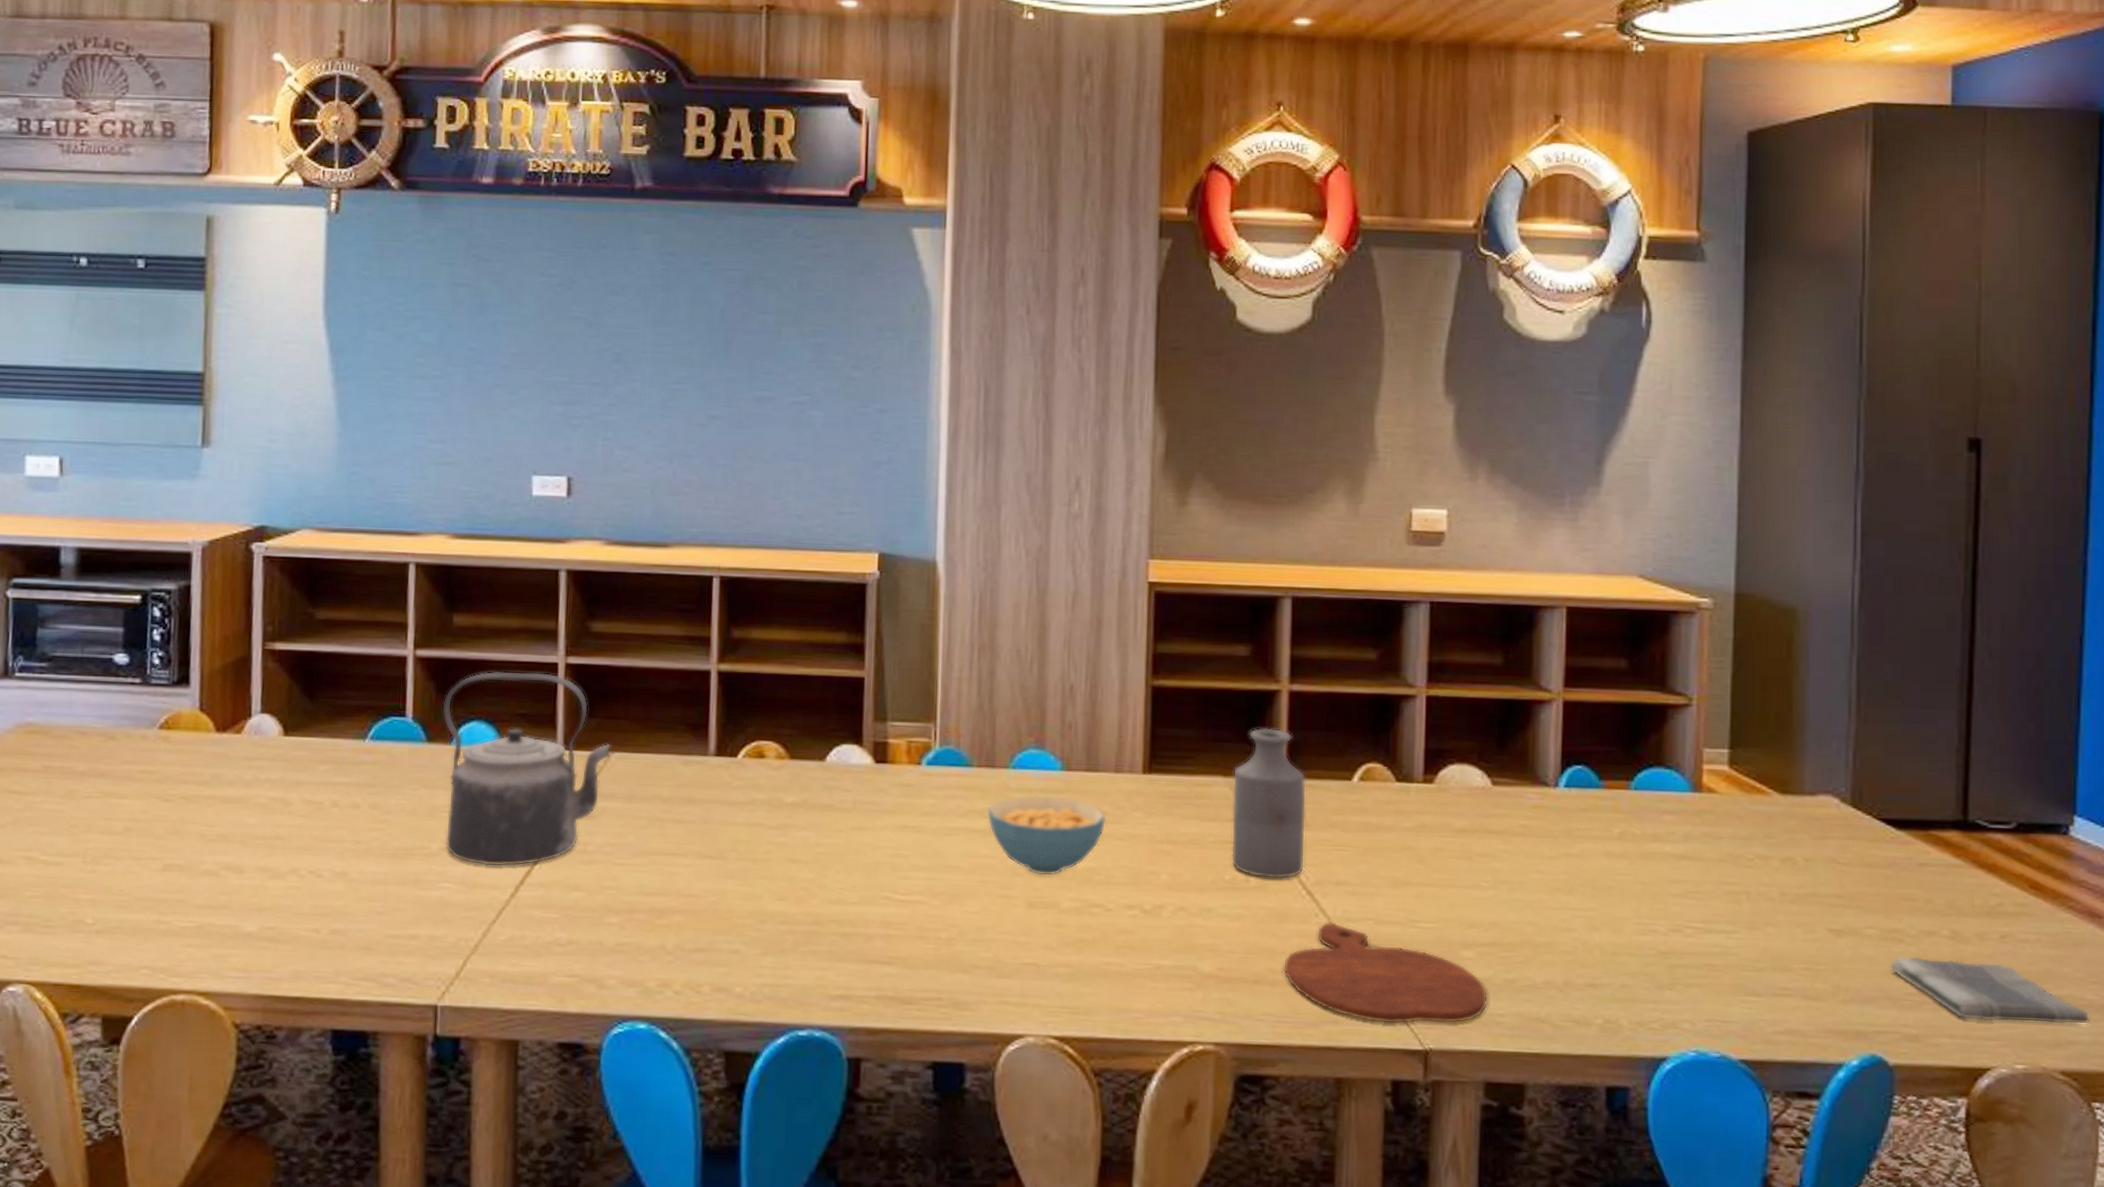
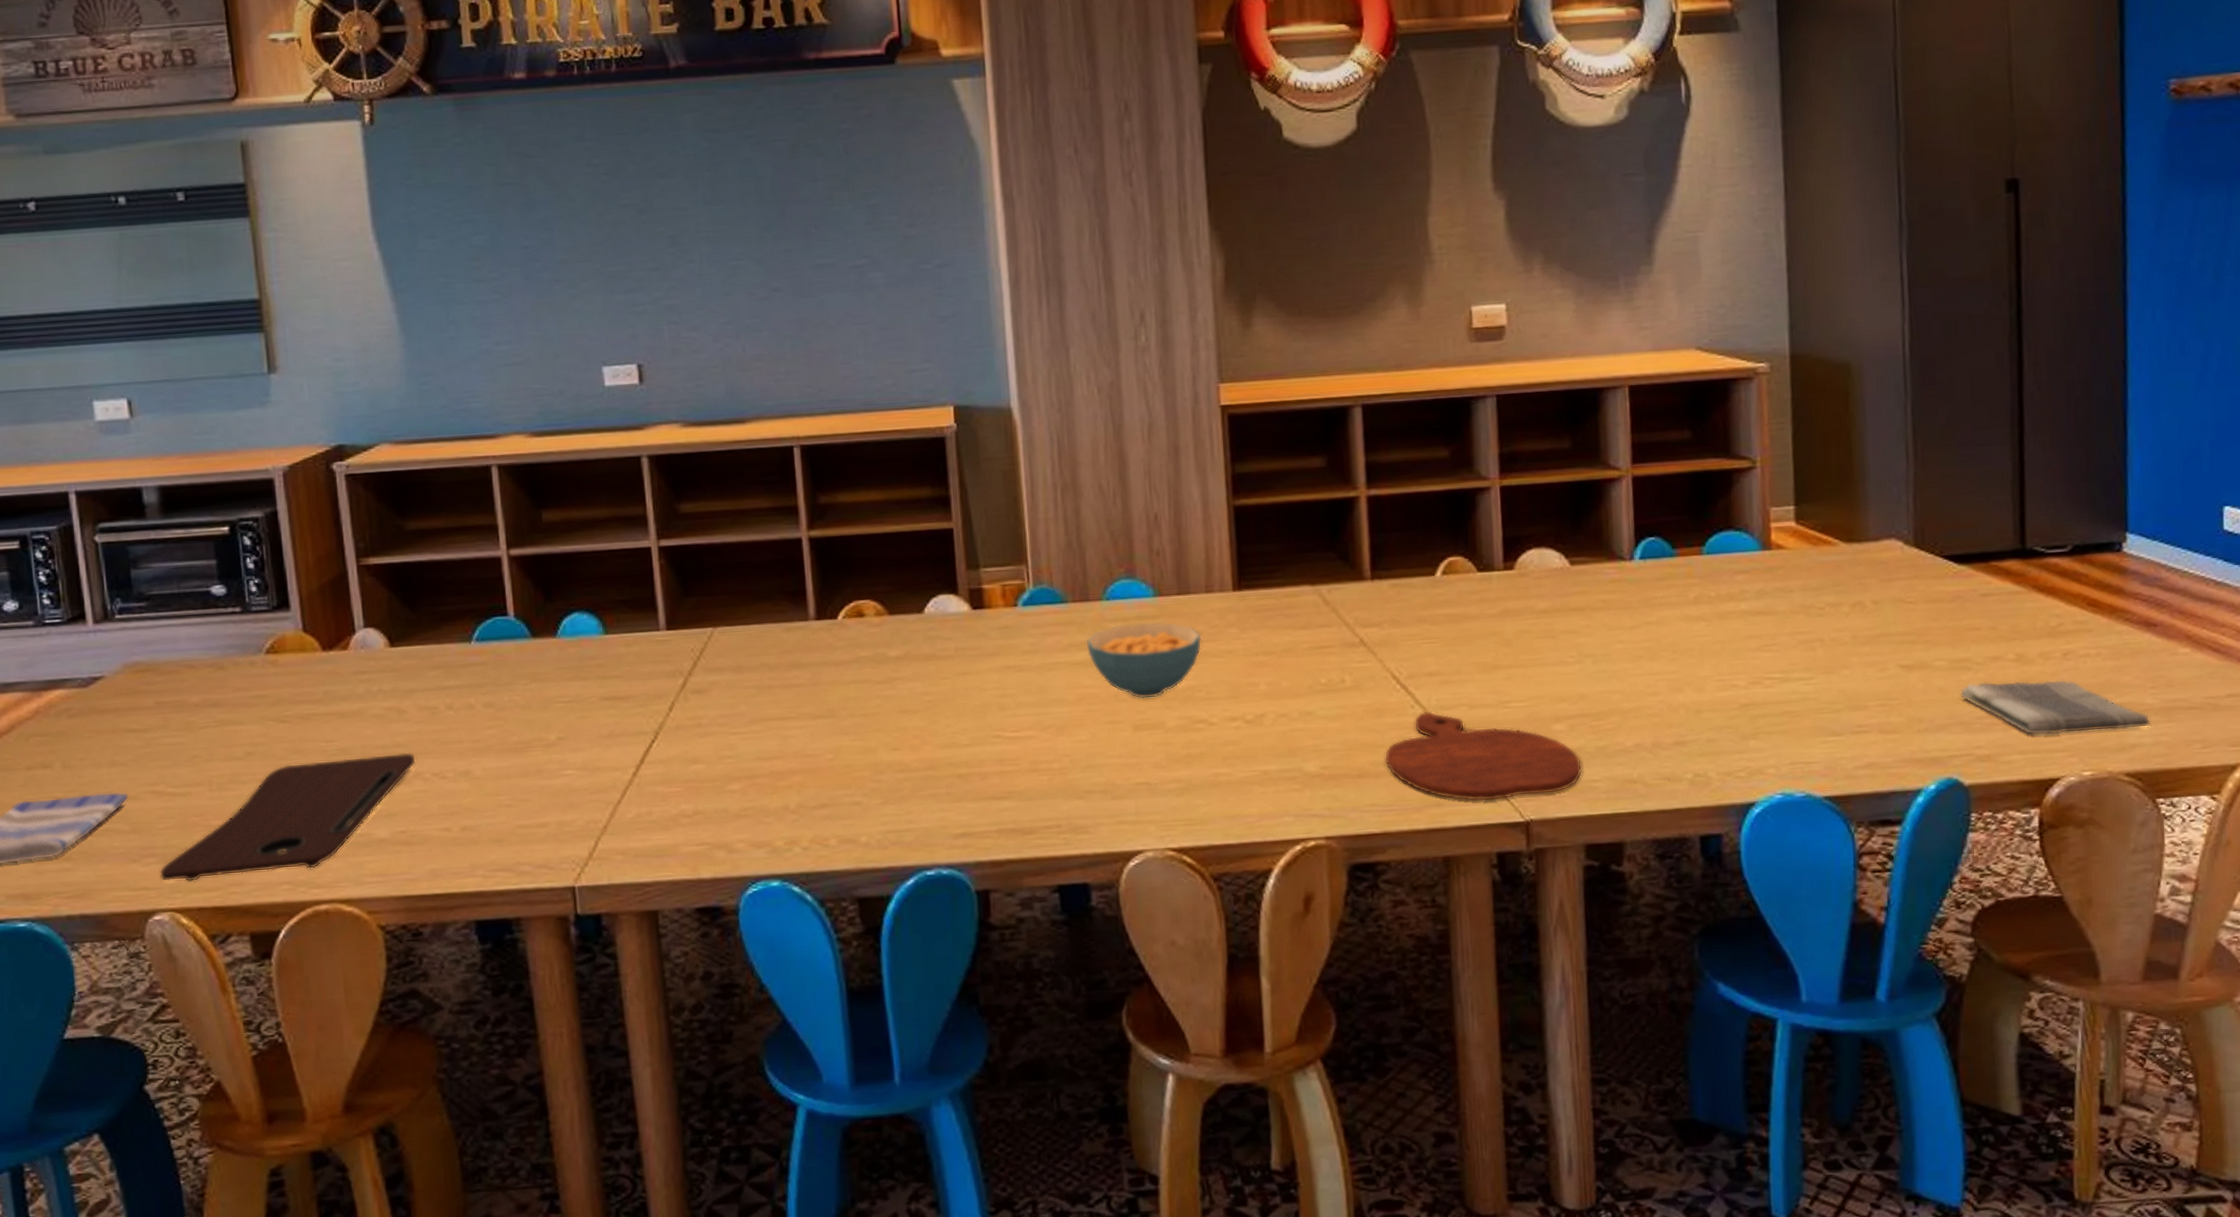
cutting board: none [20,844,294,956] -> present [159,752,416,882]
kettle: present [442,671,611,867] -> none [542,557,714,750]
bottle: present [1231,727,1307,880] -> none [1319,533,1396,678]

